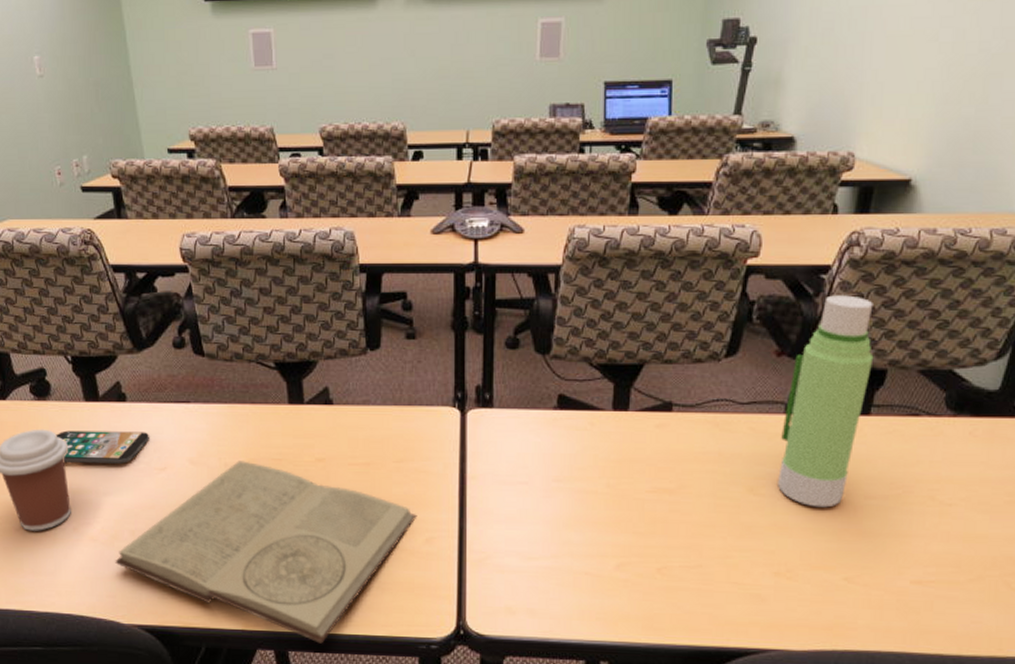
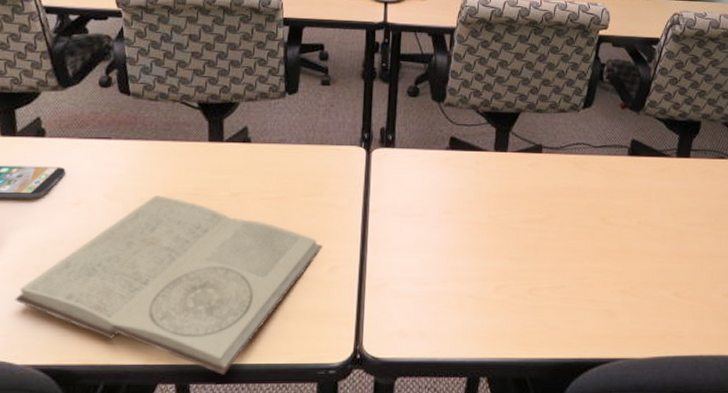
water bottle: present [778,295,874,508] -> none [623,62,691,234]

